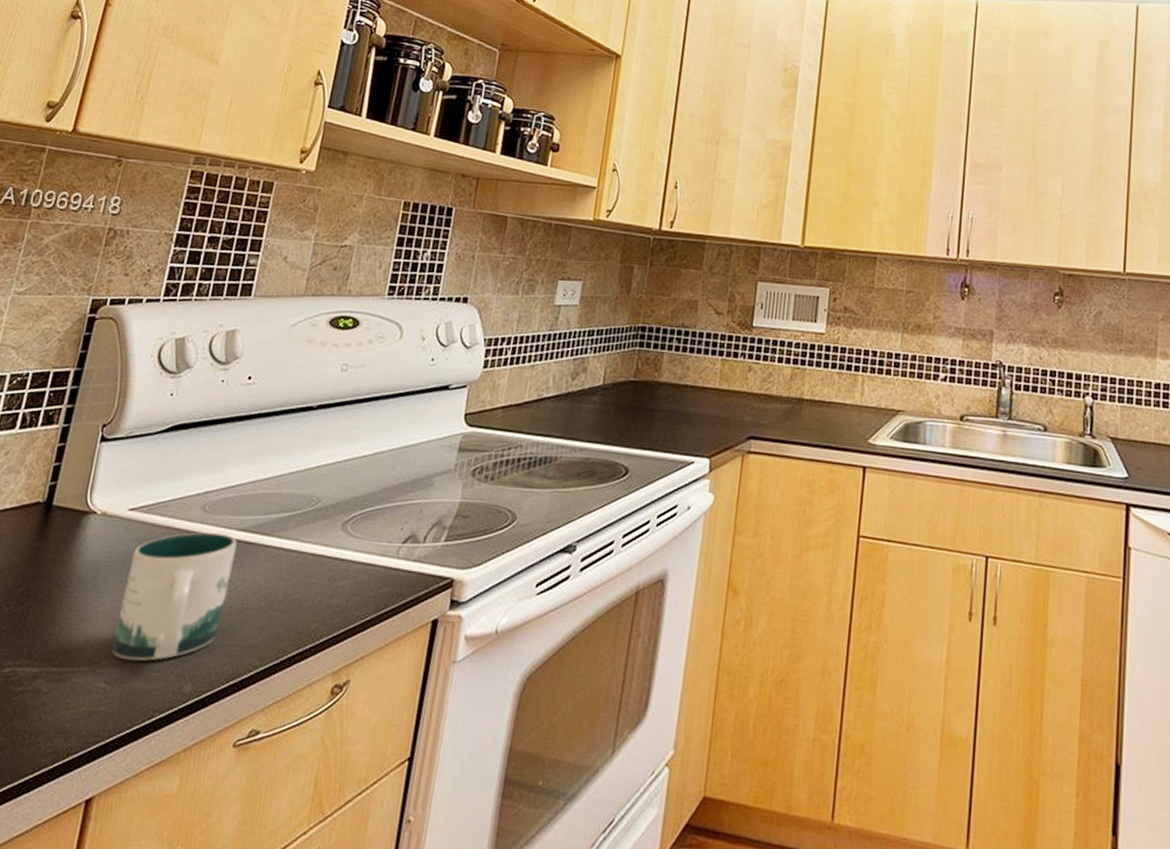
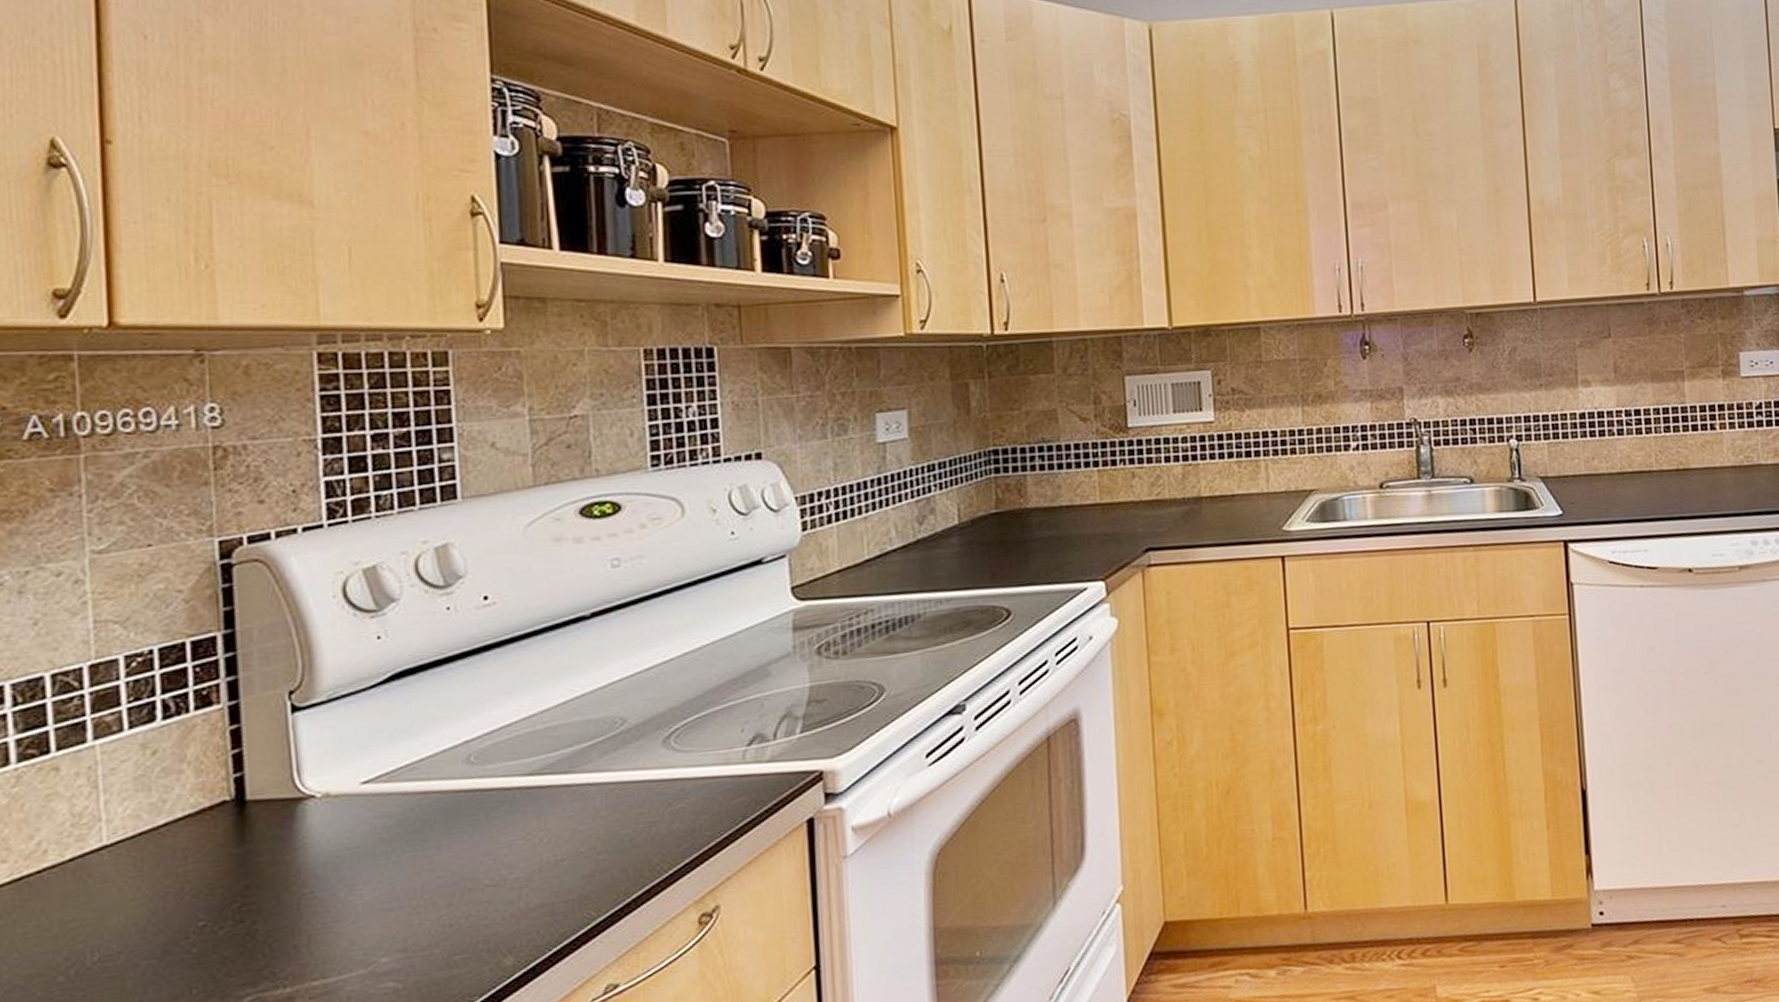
mug: present [112,532,238,661] -> none [383,783,532,952]

